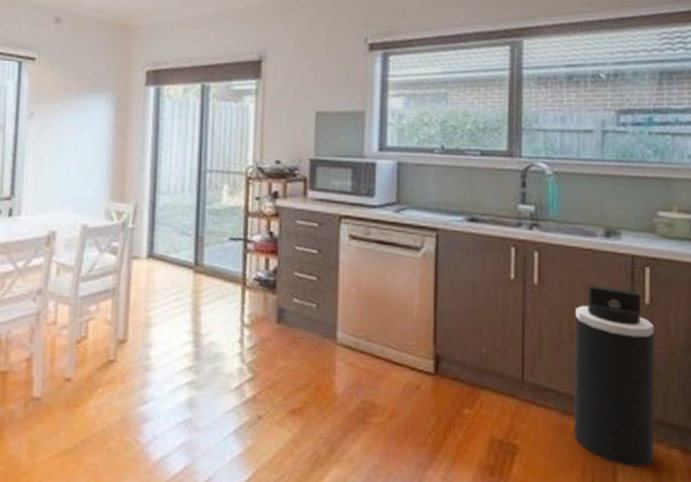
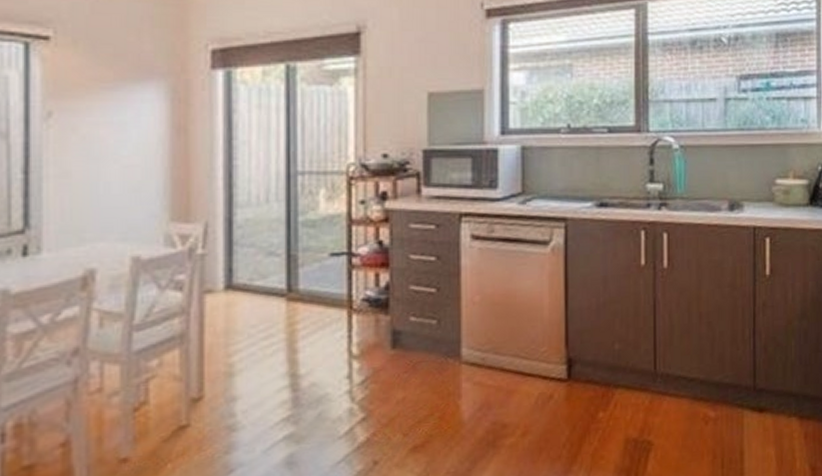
trash can: present [574,285,655,467] -> none [703,262,775,443]

